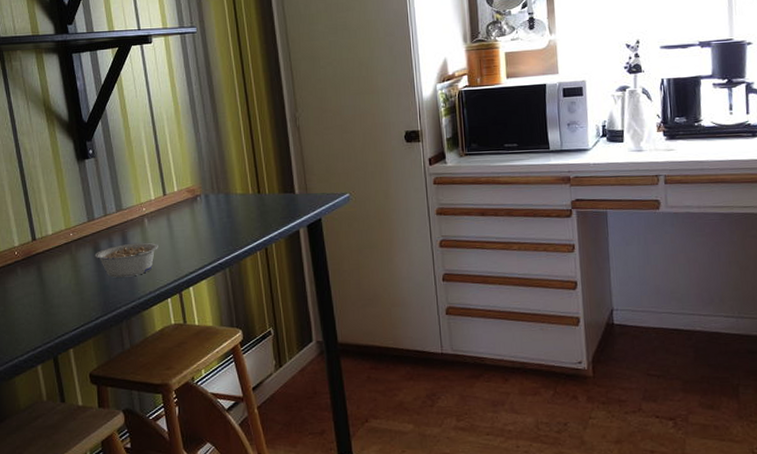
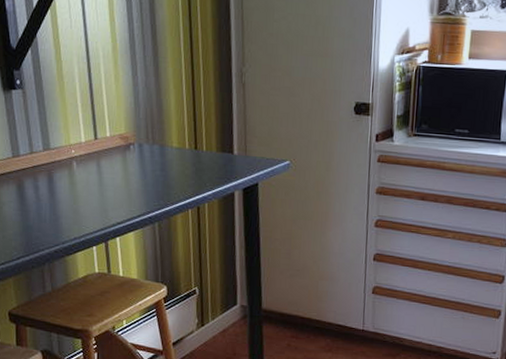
legume: present [94,242,158,278] -> none [18,185,86,220]

